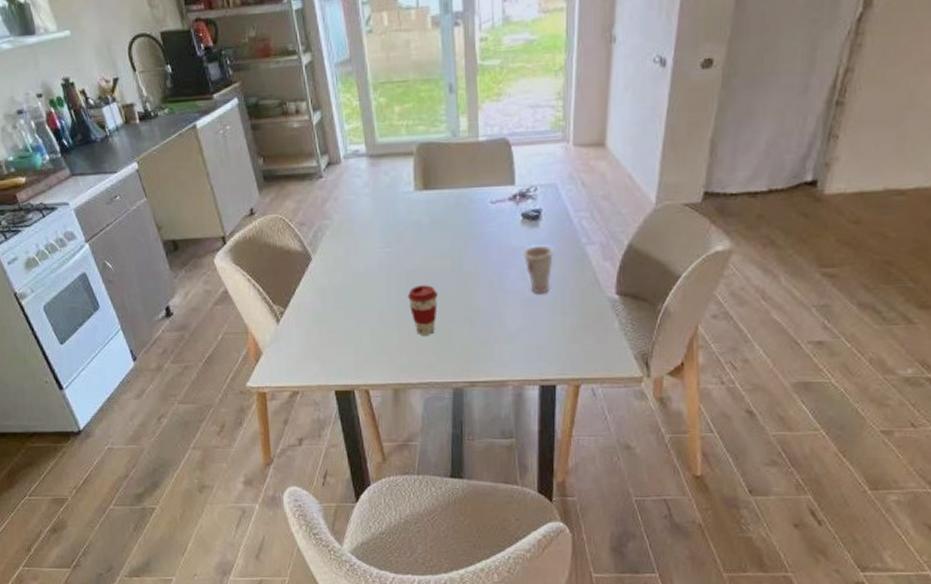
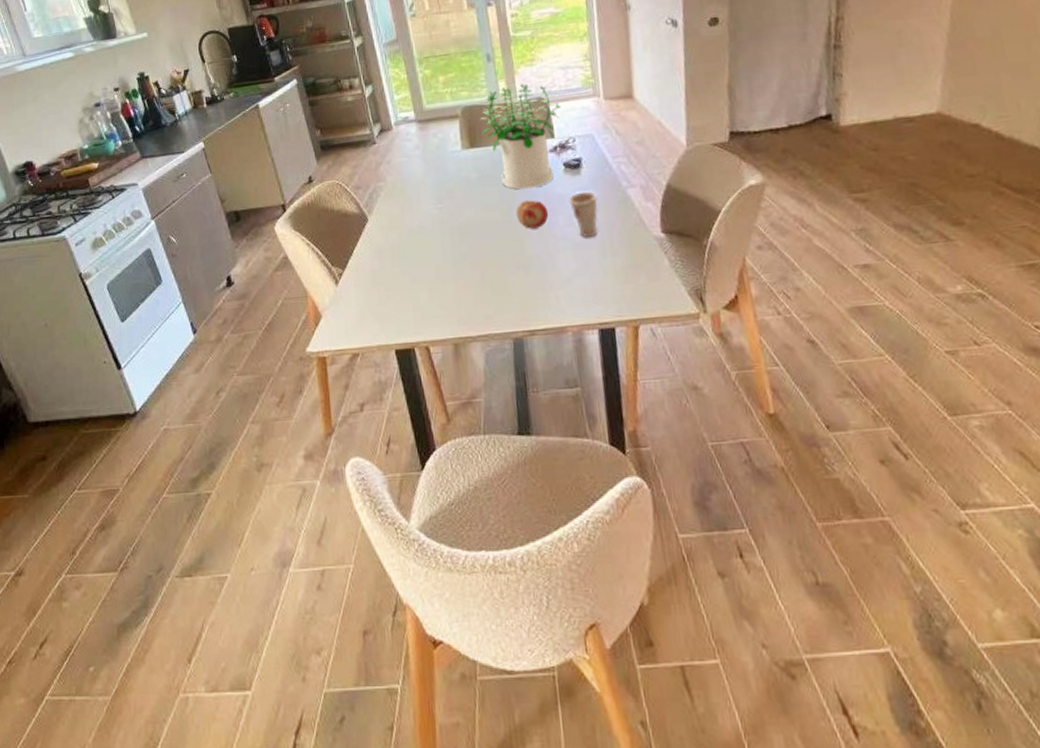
coffee cup: present [408,285,439,335] -> none [462,237,492,287]
potted plant: none [437,121,526,239] -> present [480,83,561,190]
fruit: none [468,250,500,281] -> present [516,200,548,229]

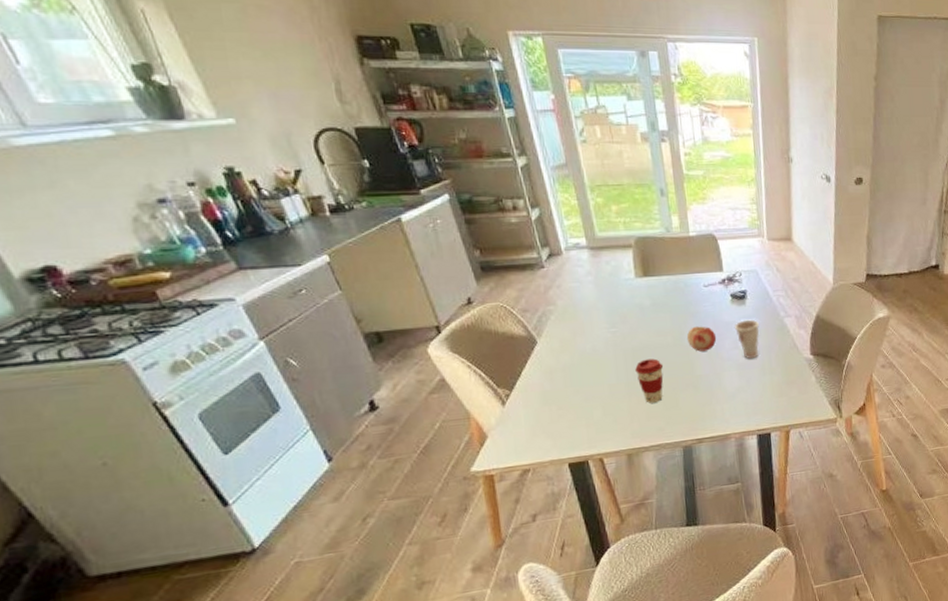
coffee cup: none [462,237,492,287] -> present [635,358,664,403]
potted plant: present [480,83,561,190] -> none [653,220,730,317]

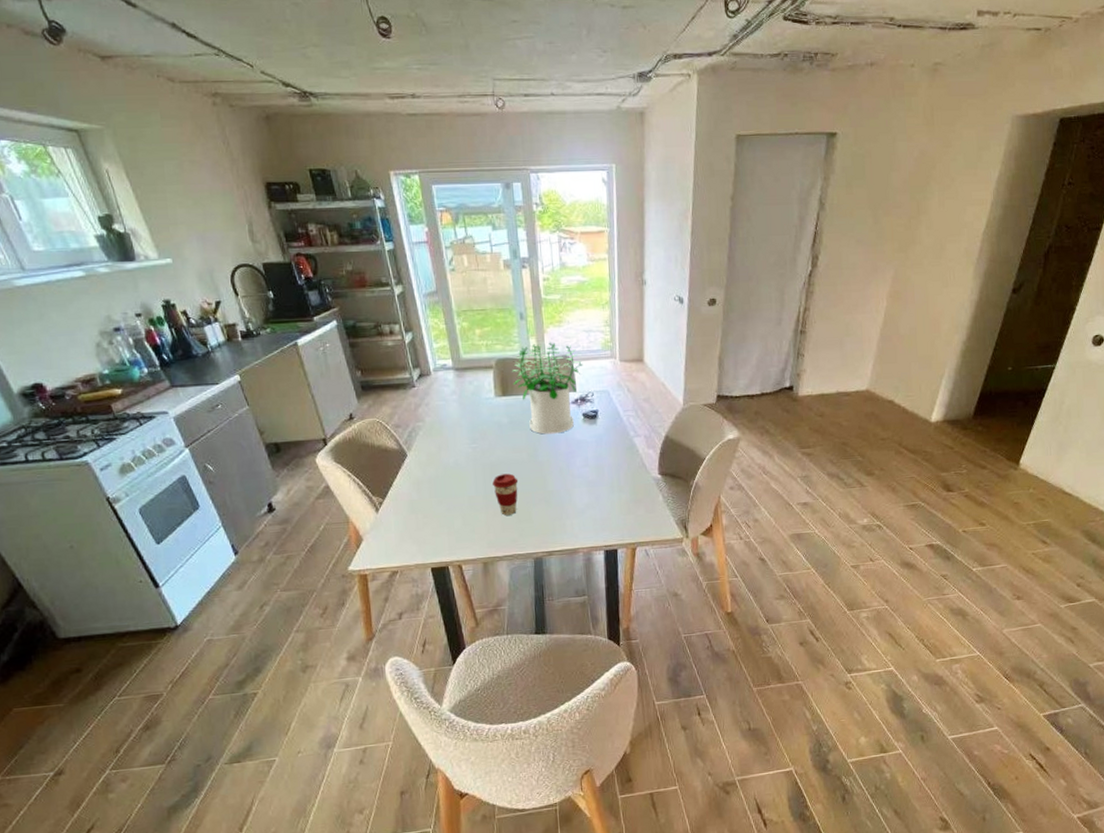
potted plant: none [653,220,730,317] -> present [512,342,583,434]
fruit: present [687,326,716,352] -> none [541,444,568,468]
cup: present [734,319,760,359] -> none [585,438,610,476]

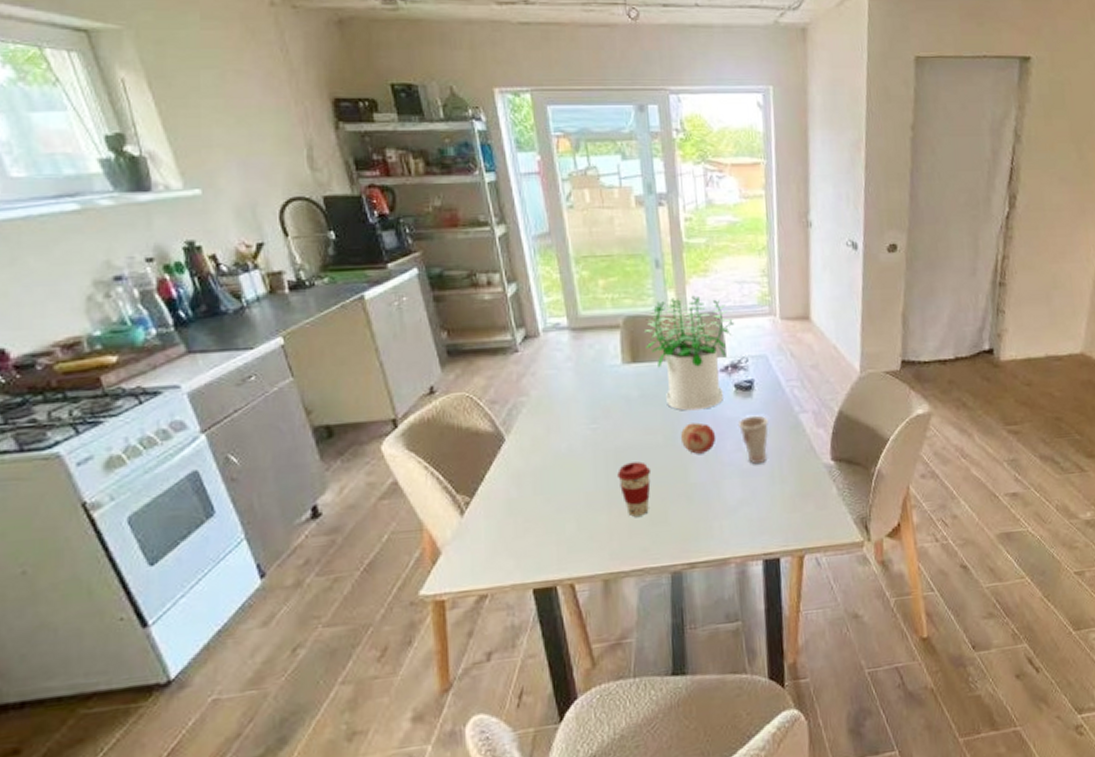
fruit: none [541,444,568,468] -> present [681,422,715,454]
cup: none [585,438,610,476] -> present [737,415,769,463]

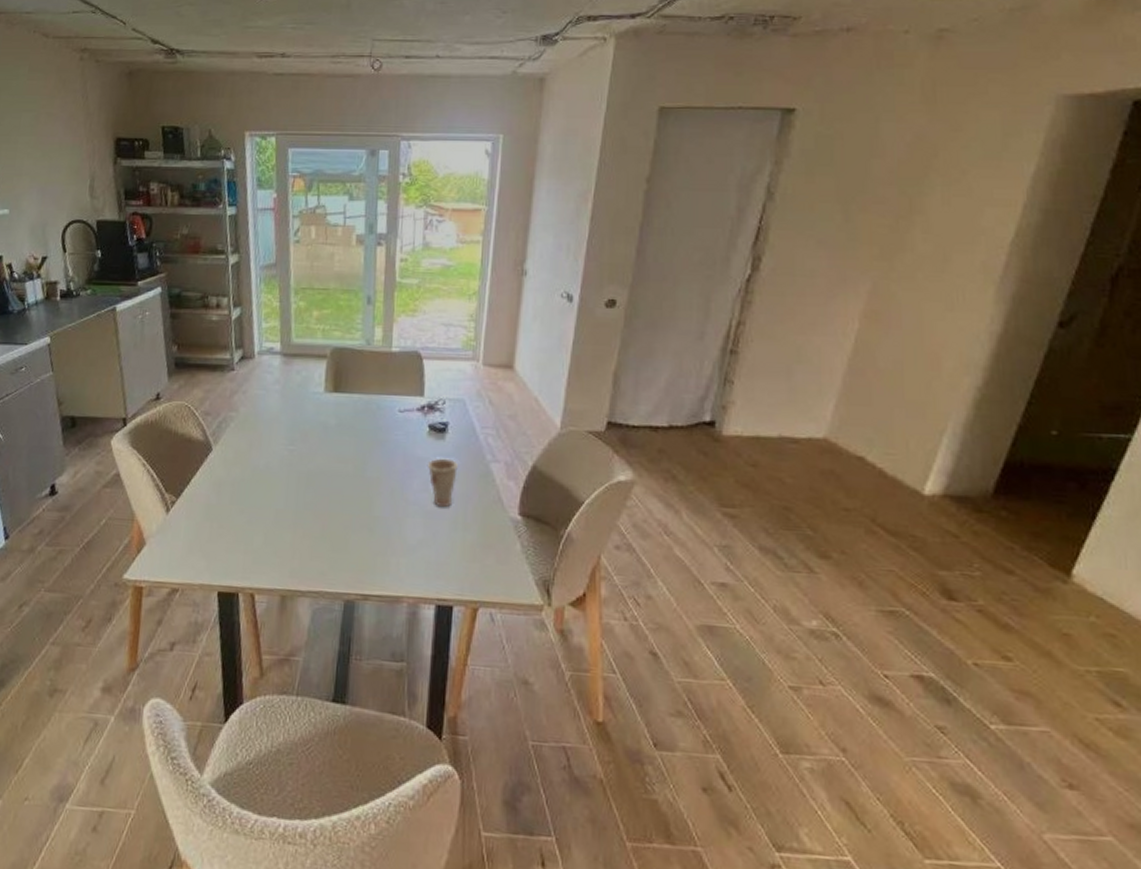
coffee cup: present [617,461,652,517] -> none [307,487,339,540]
potted plant: present [645,295,735,411] -> none [348,334,437,446]
fruit: present [681,422,715,454] -> none [370,457,403,489]

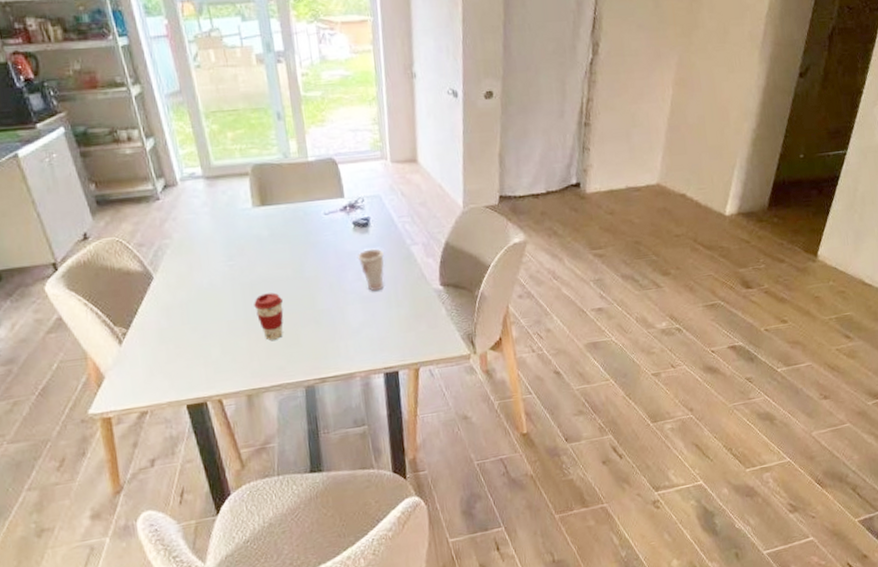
coffee cup: none [307,487,339,540] -> present [254,292,284,340]

